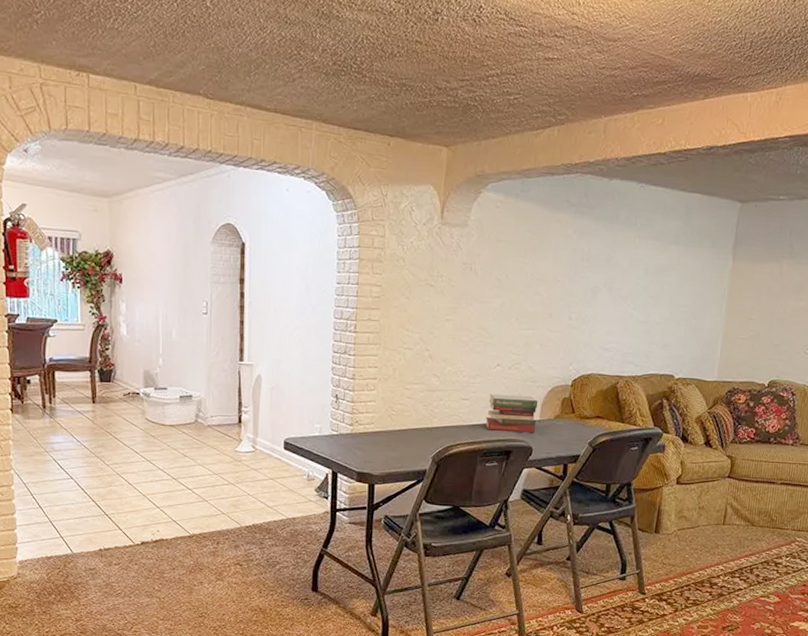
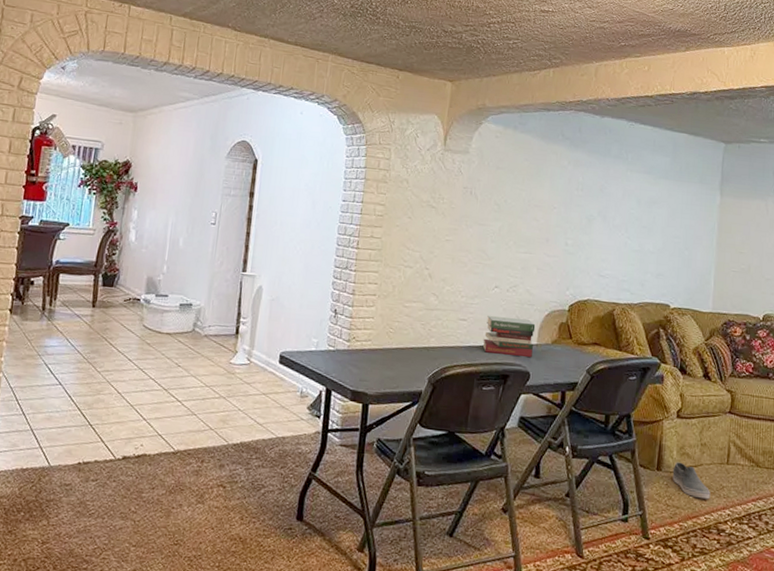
shoe: none [669,524,706,557] -> present [672,462,711,500]

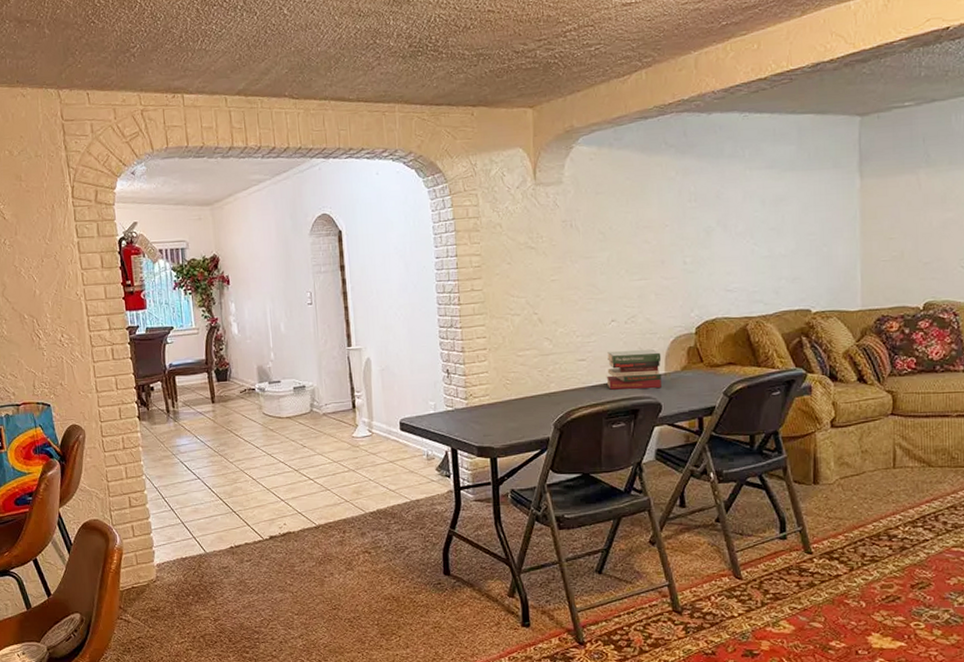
shoe: present [672,462,711,500] -> none [831,472,877,507]

